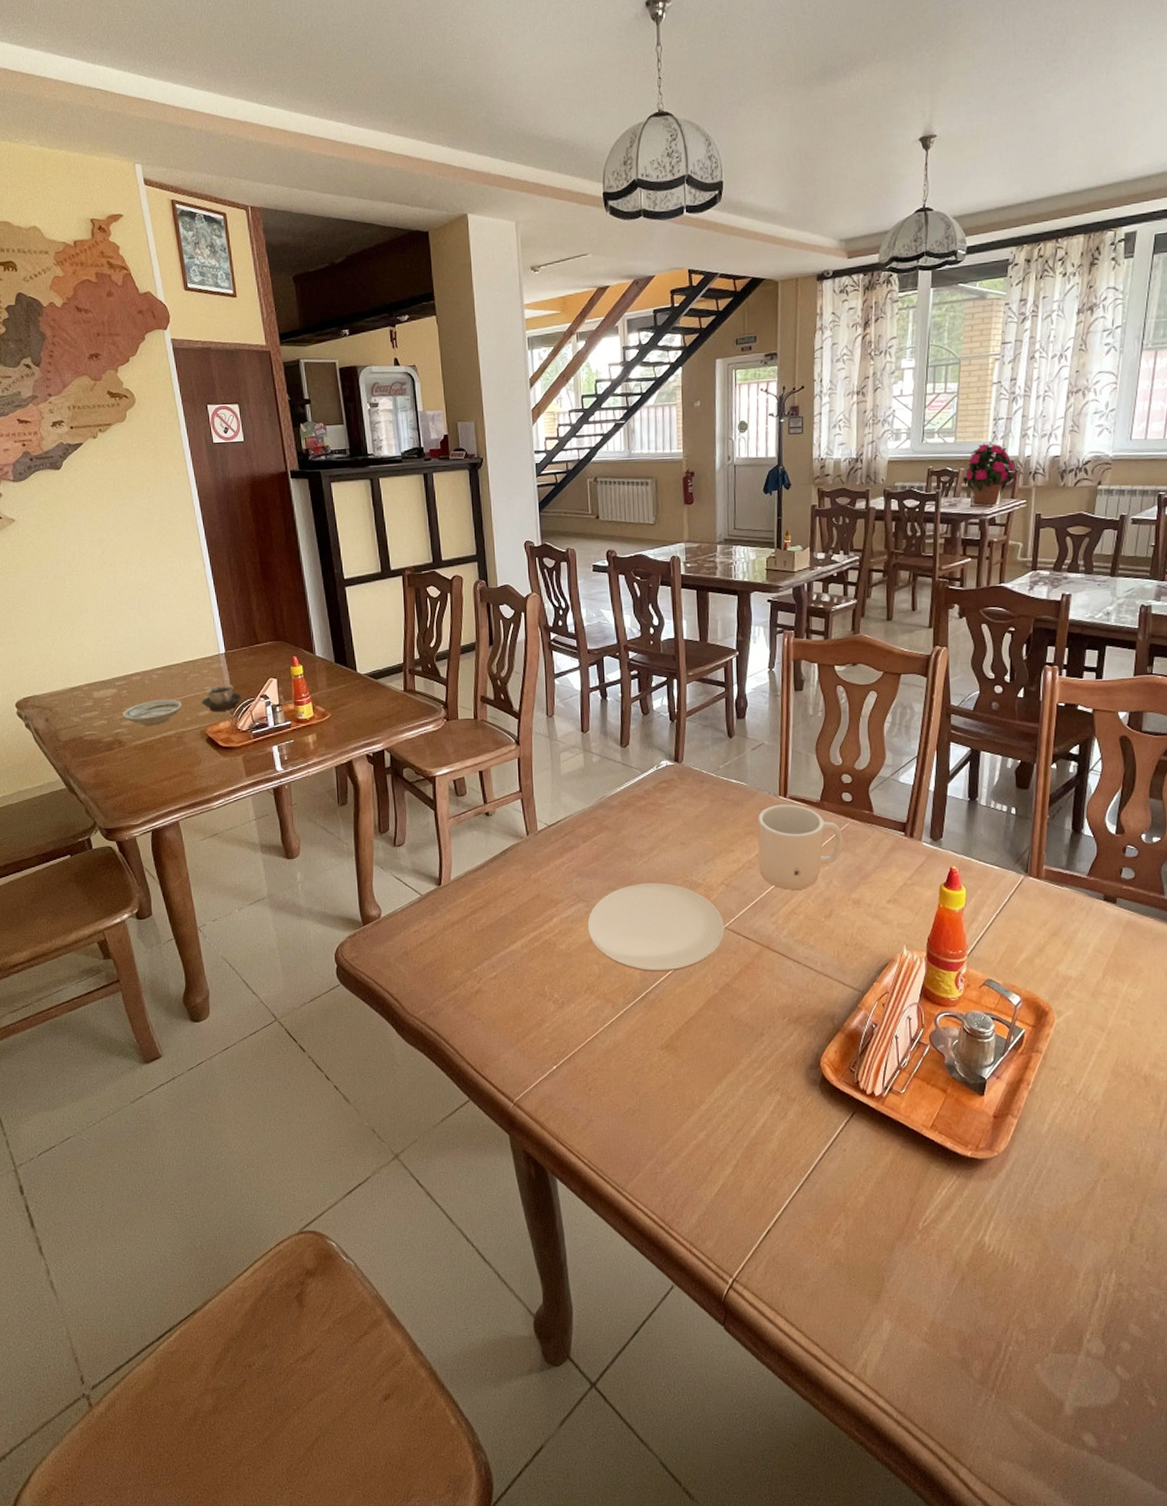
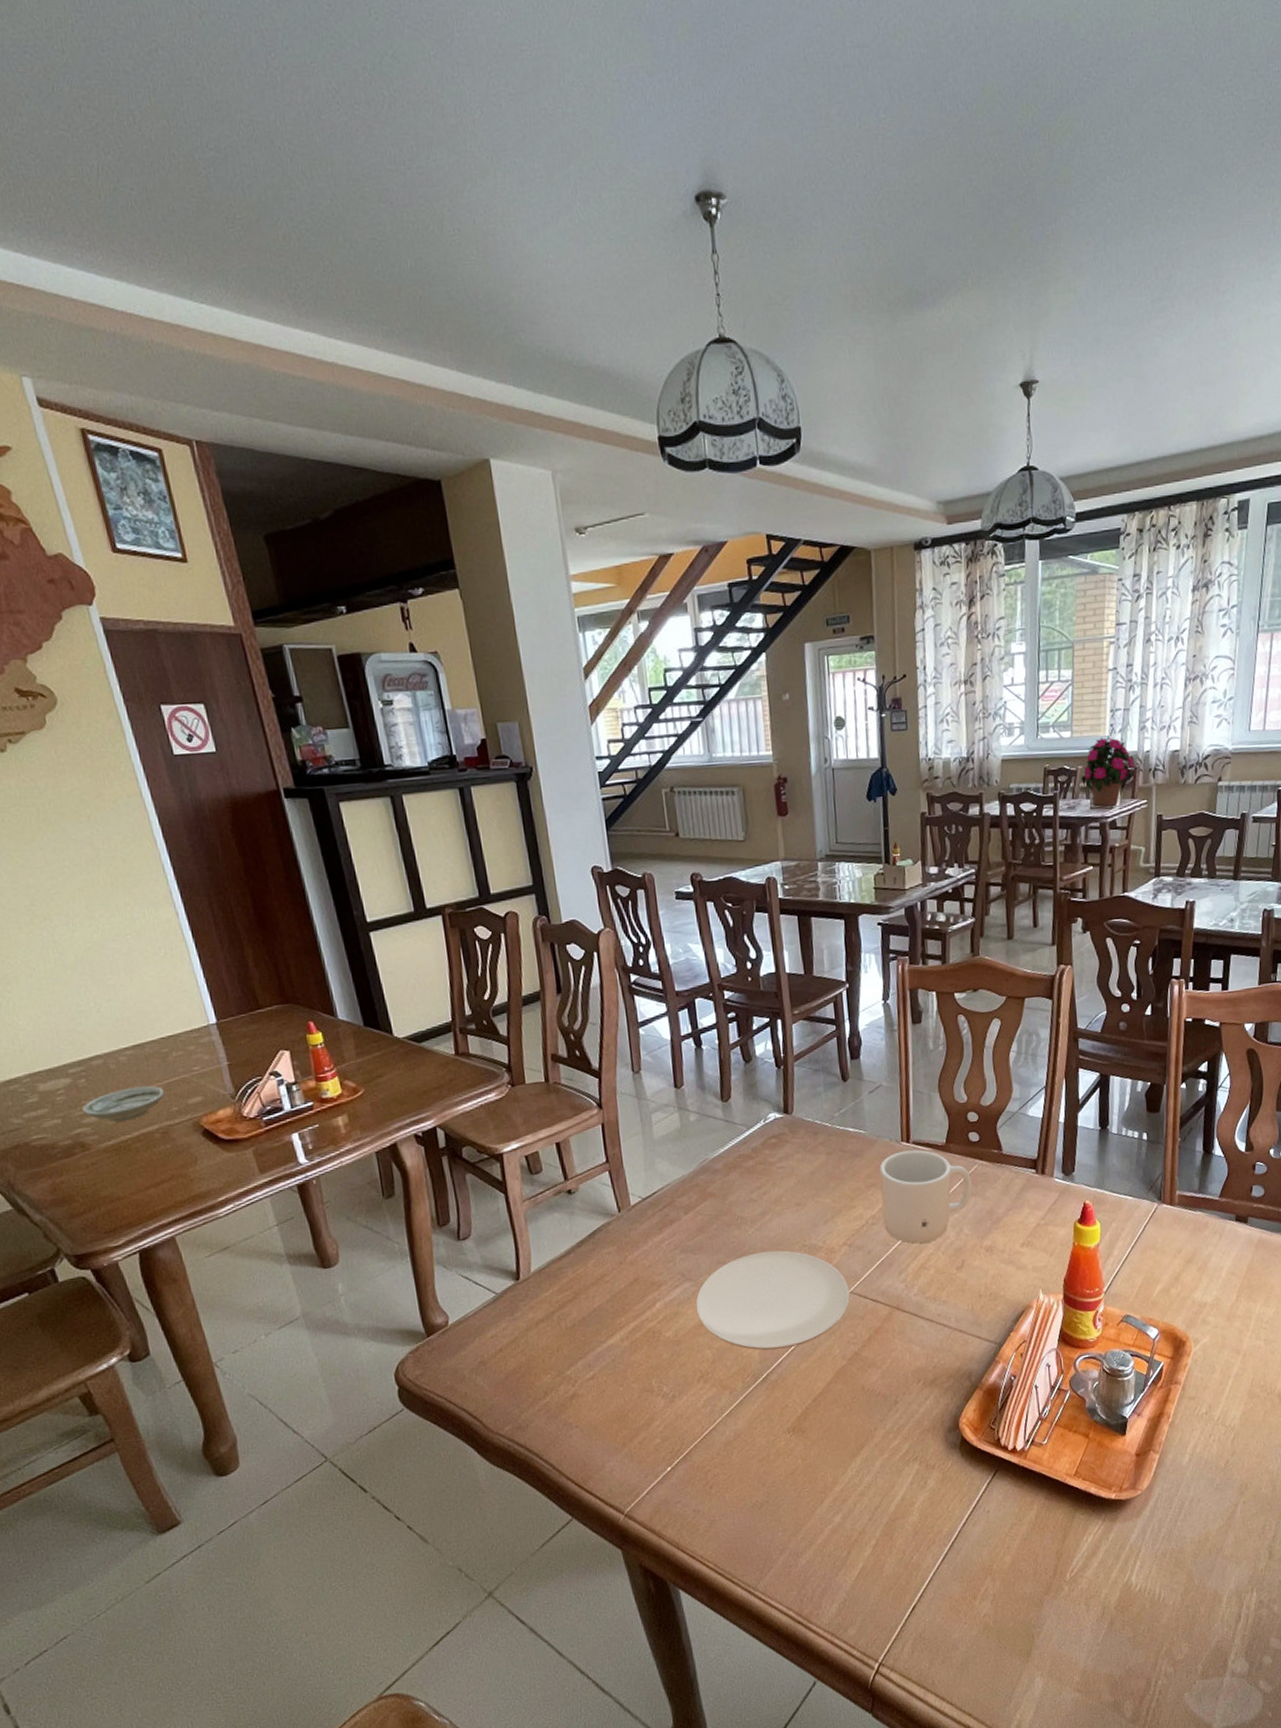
cup: present [201,685,242,712] -> none [190,1062,245,1097]

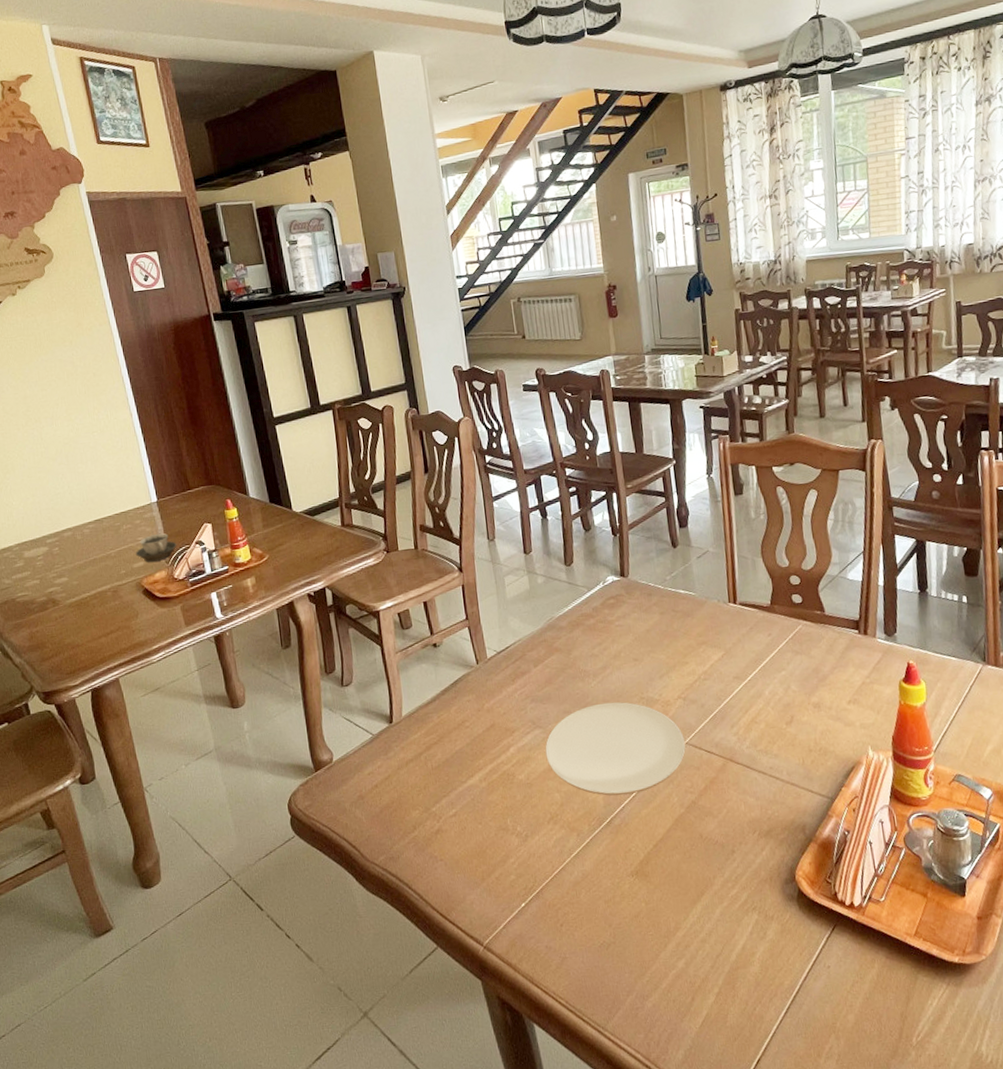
saucer: present [82,1085,166,1122] -> none [55,552,117,583]
cup: none [190,1062,245,1097] -> present [135,533,177,562]
mug: present [879,1149,973,1244] -> none [709,610,798,699]
potted flower: present [1081,735,1135,808] -> none [881,234,931,298]

